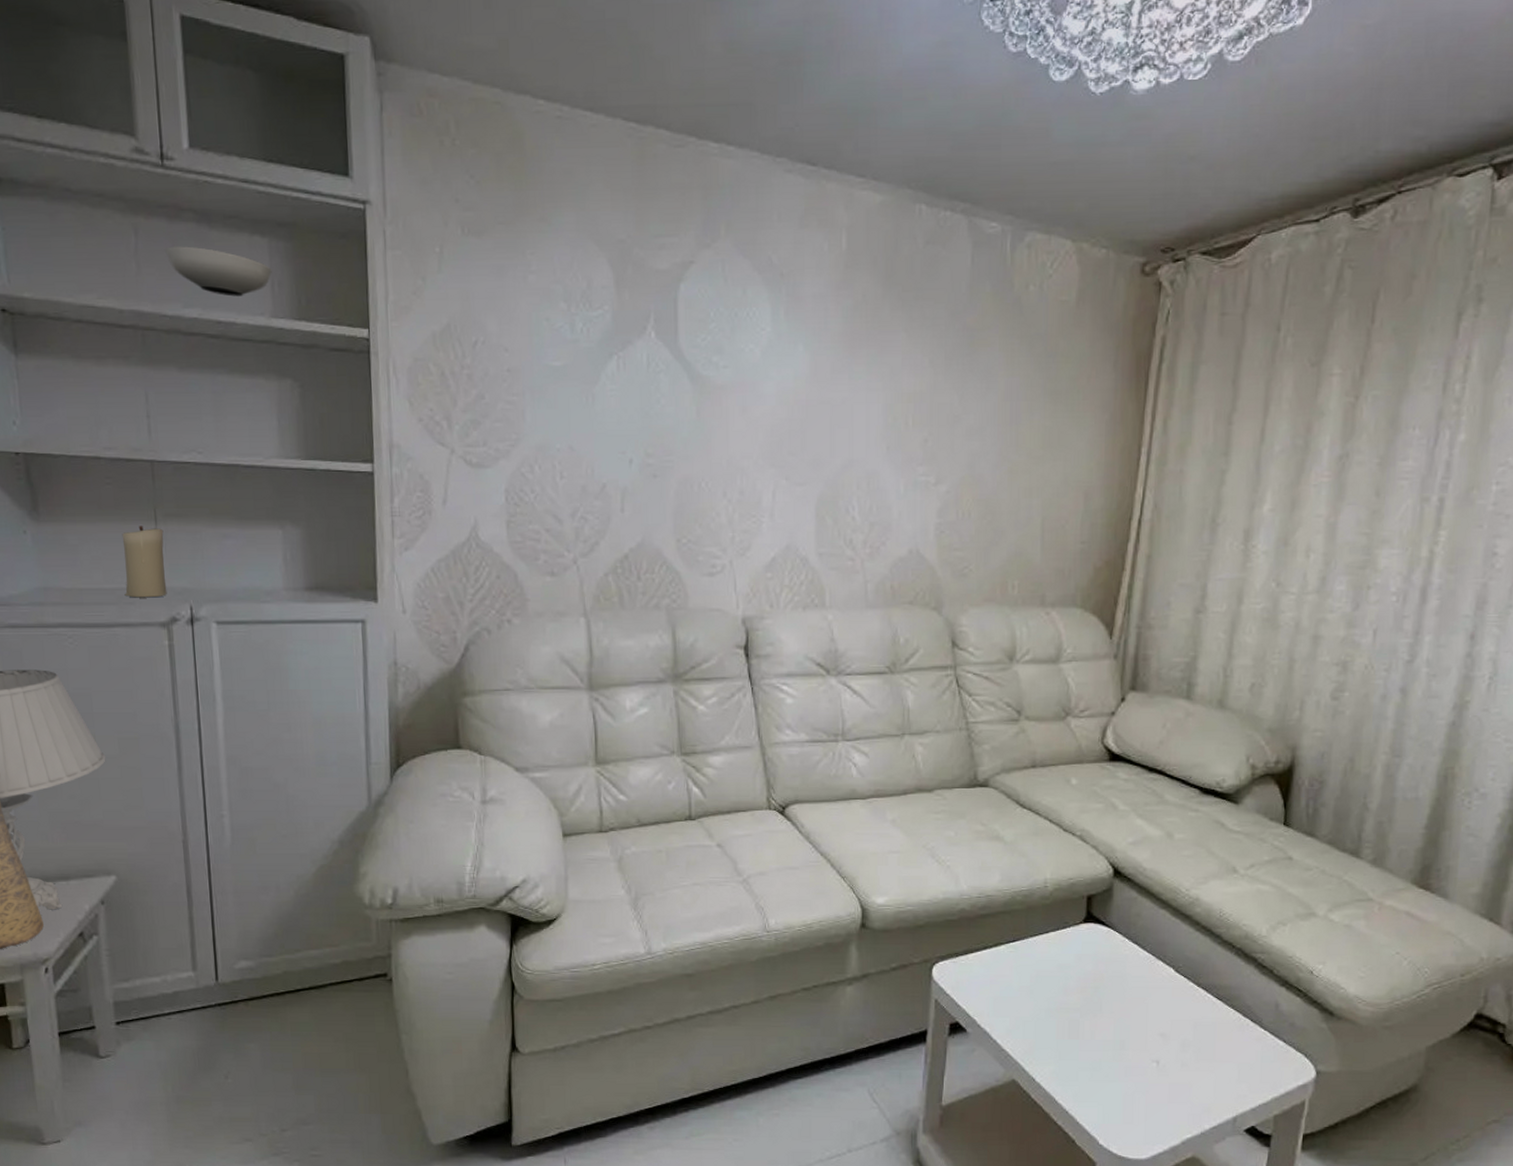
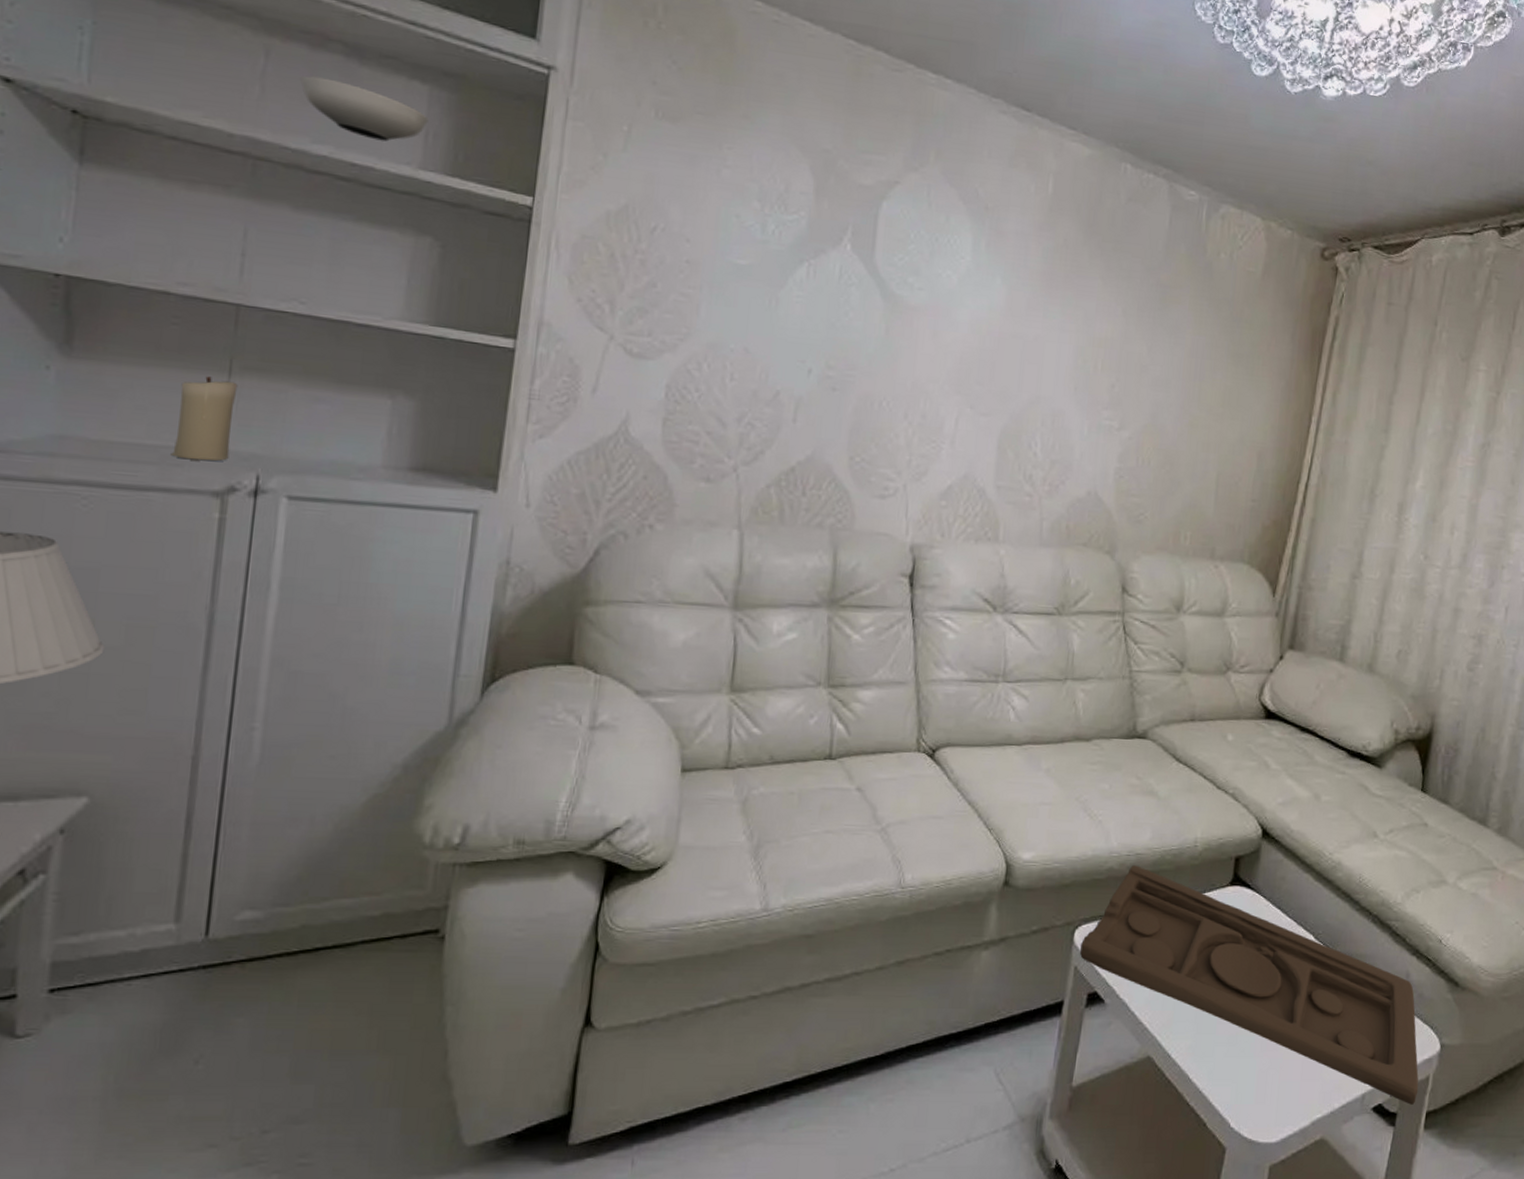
decorative tray: none [939,906,1294,1128] -> present [1080,865,1419,1105]

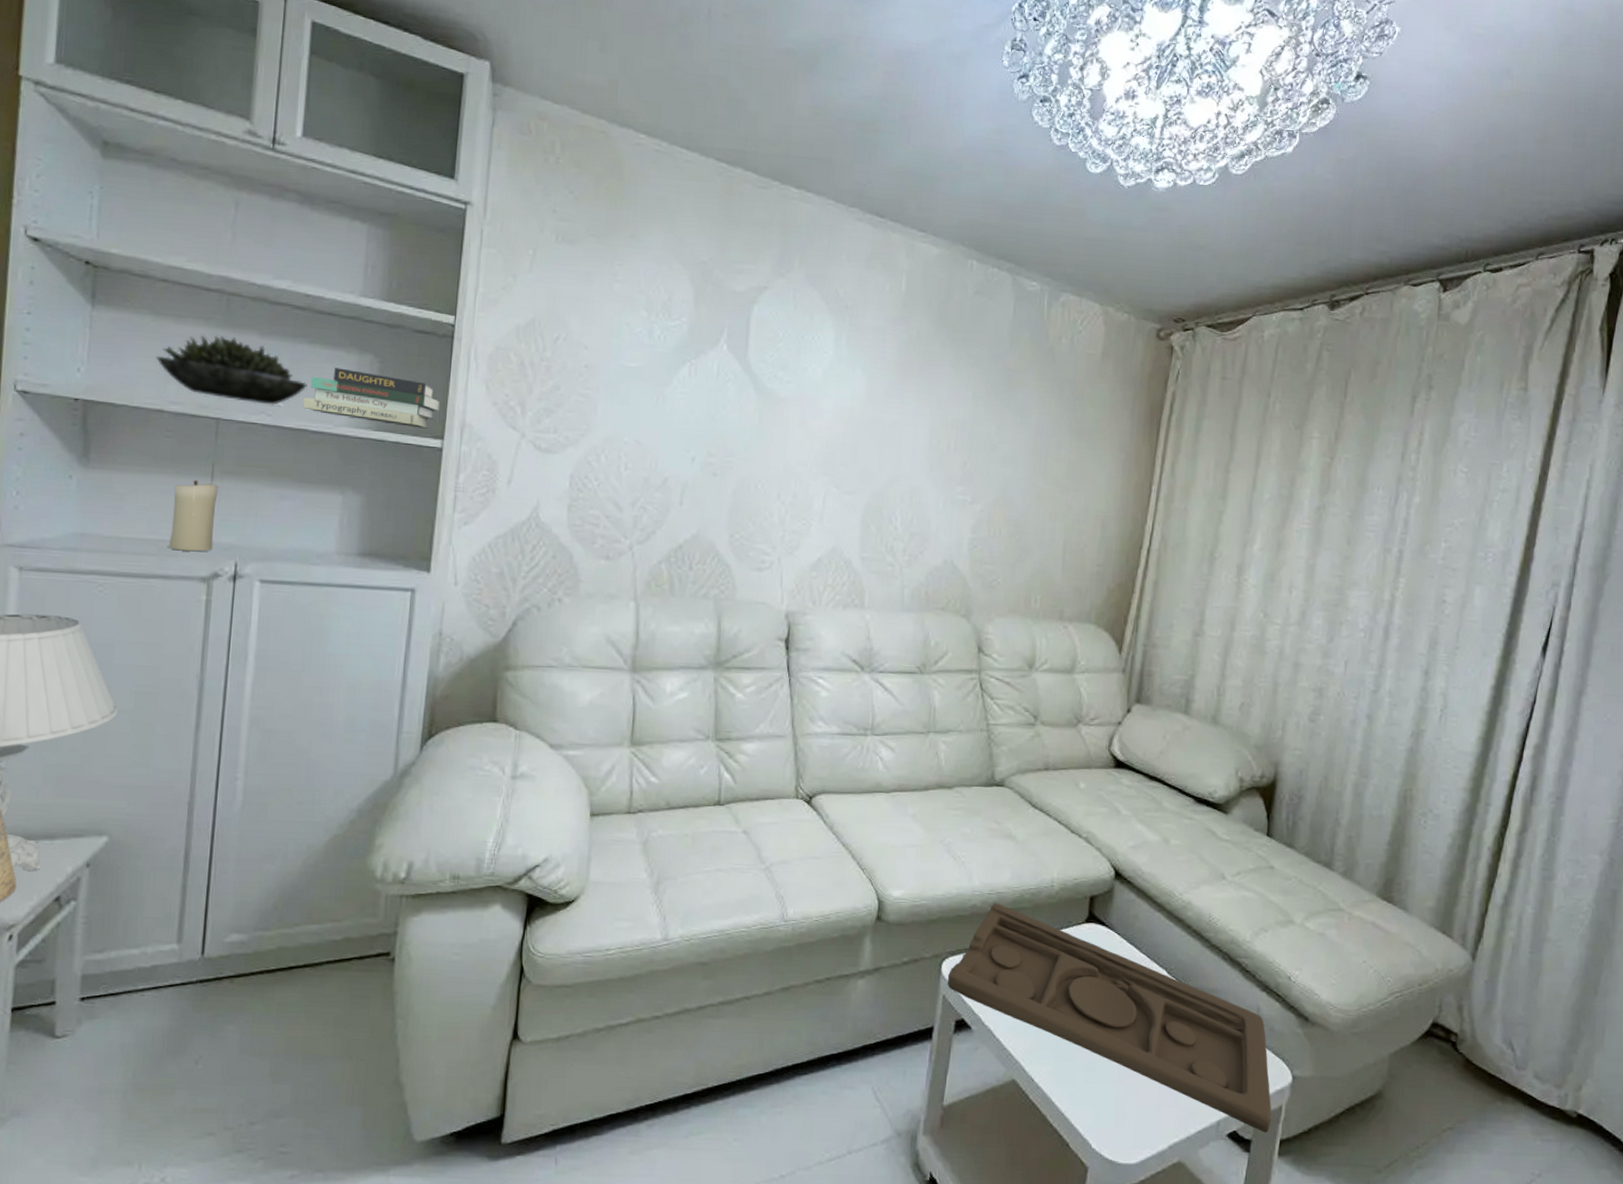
succulent plant: none [160,205,351,292] -> present [155,335,307,405]
bowl: present [300,75,429,142] -> none [263,222,368,274]
books: none [344,250,513,326] -> present [302,367,440,429]

